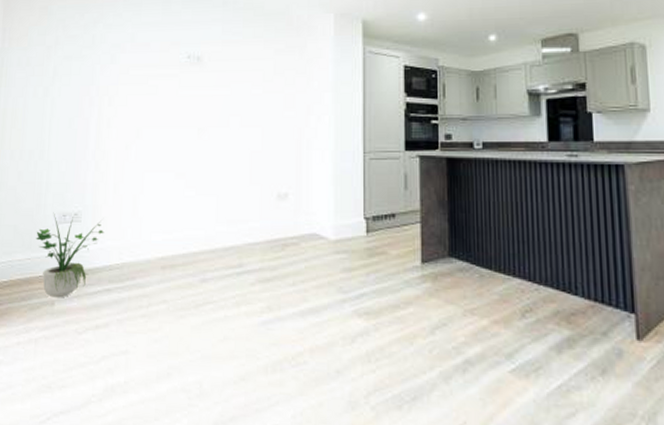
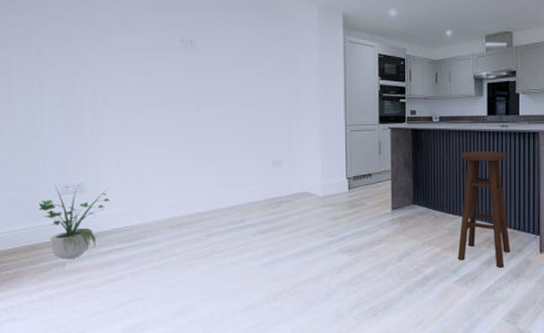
bar stool: none [512,189,591,357] -> present [457,151,511,268]

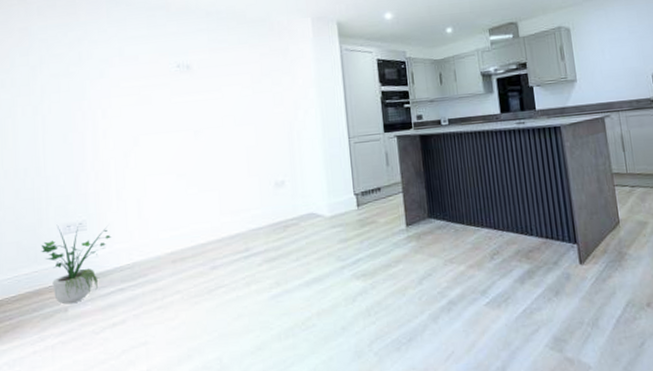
bar stool: present [457,151,511,268] -> none [477,151,546,285]

